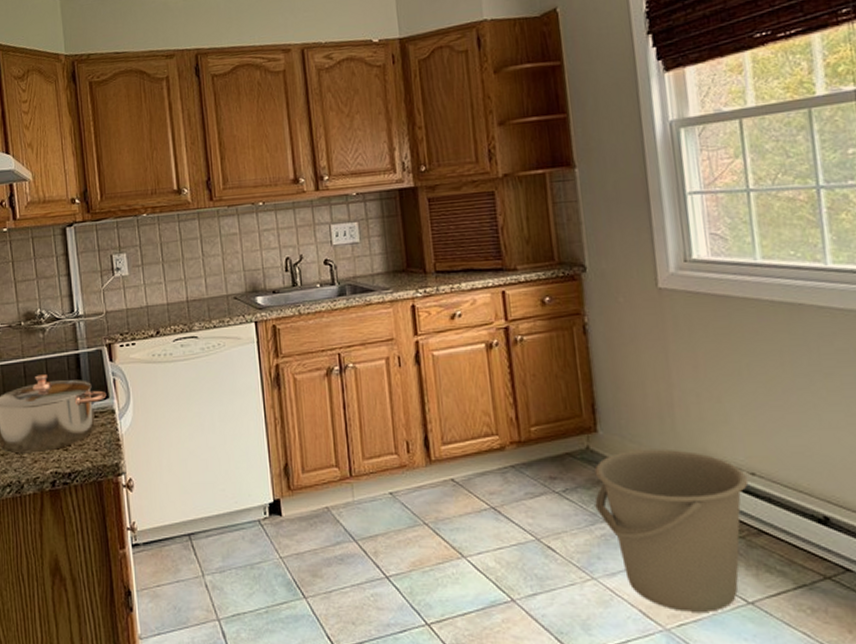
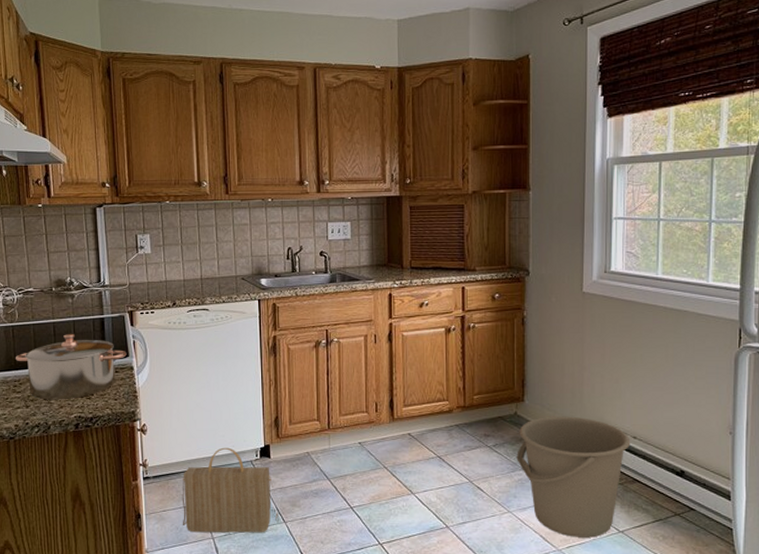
shopping bag: none [177,504,298,613] -> present [182,447,279,533]

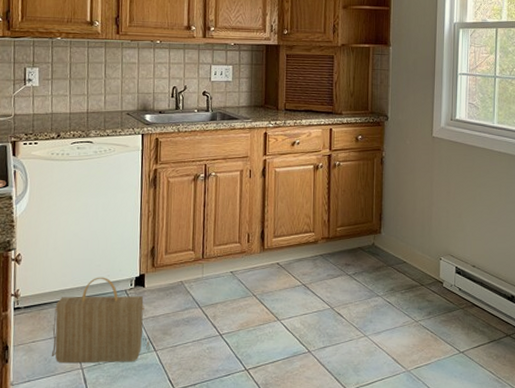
bucket: present [516,416,631,538] -> none [373,247,471,358]

